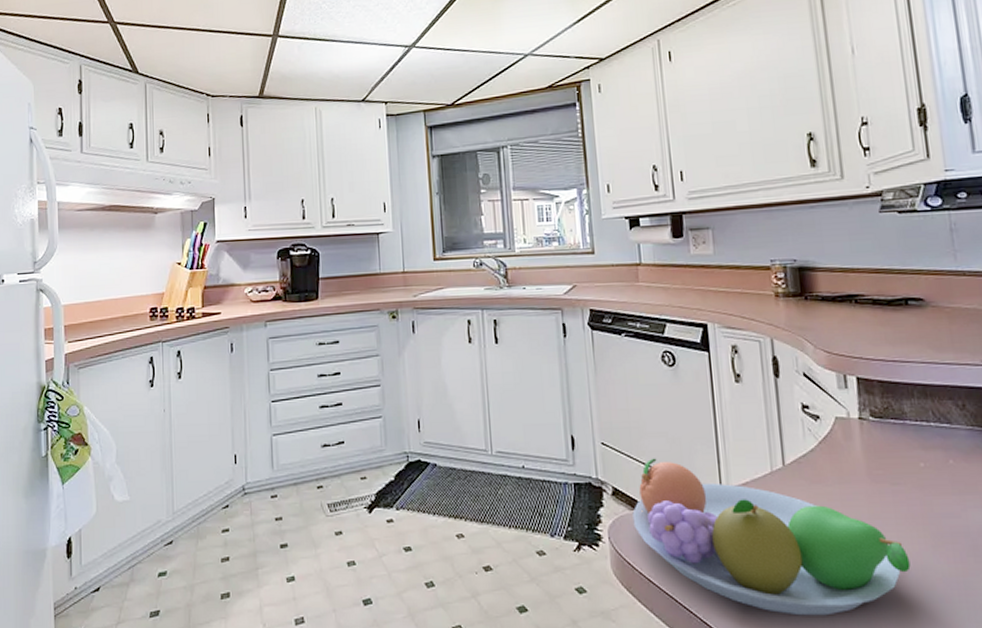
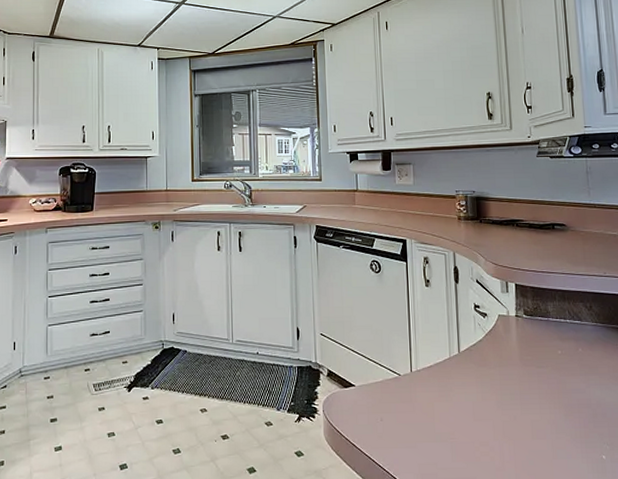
fruit bowl: present [632,458,911,616] -> none [342,346,548,471]

